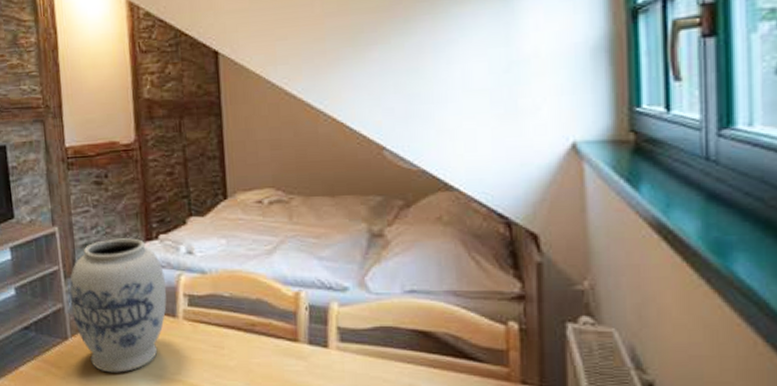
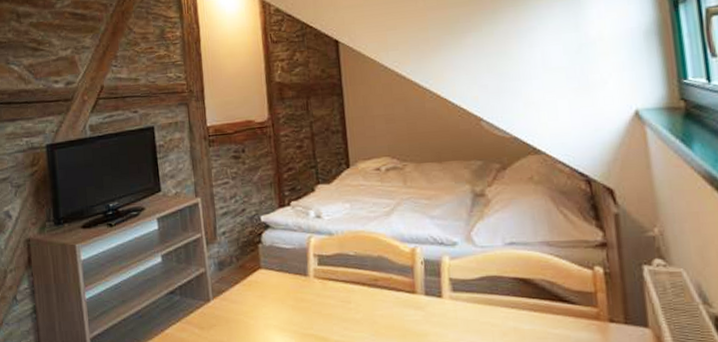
vase: present [69,238,167,373] -> none [211,205,299,331]

